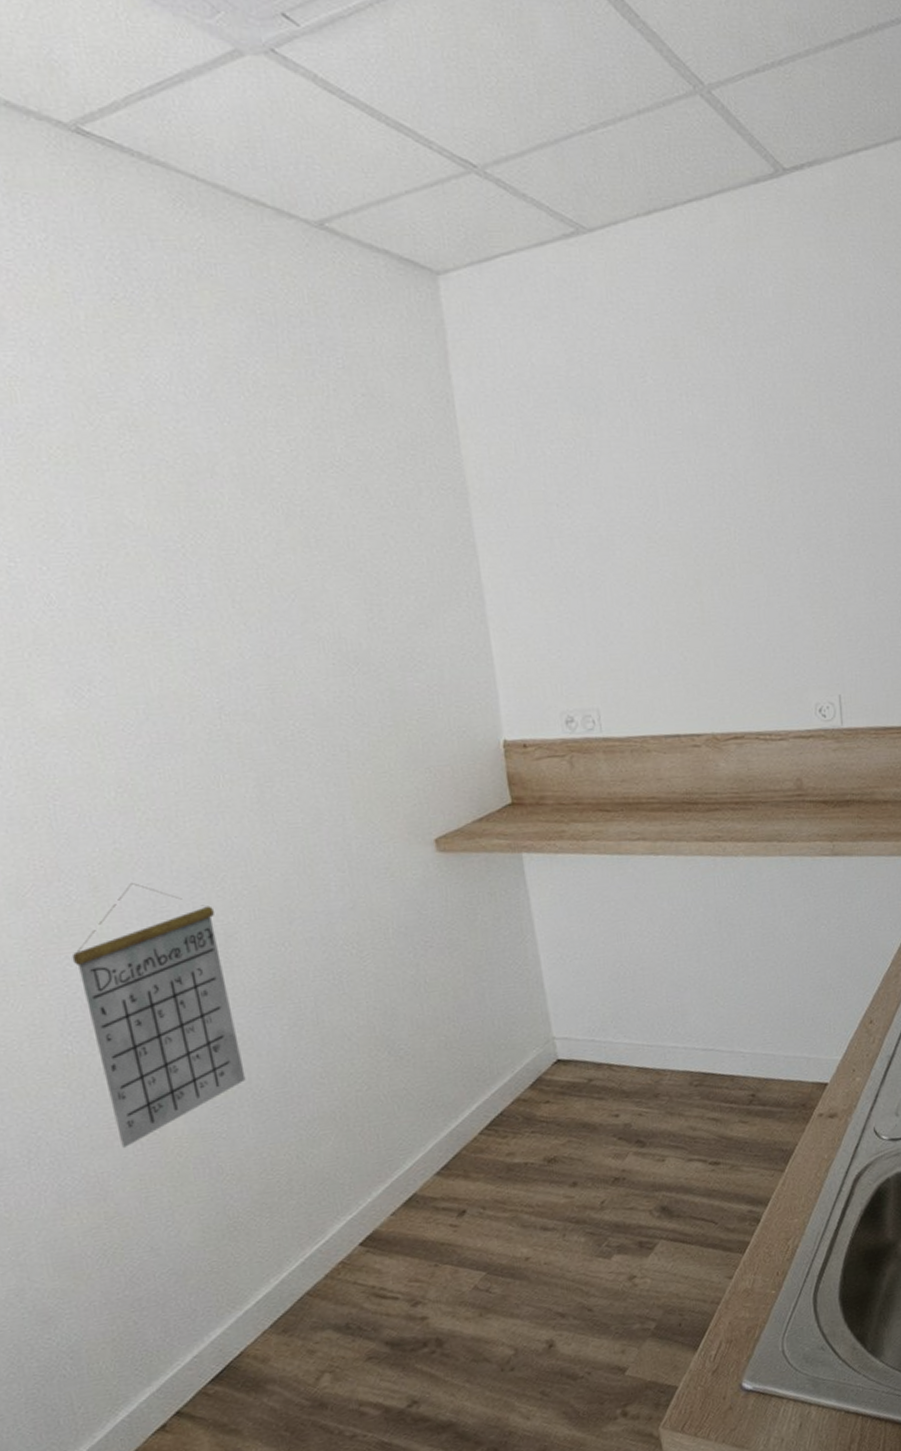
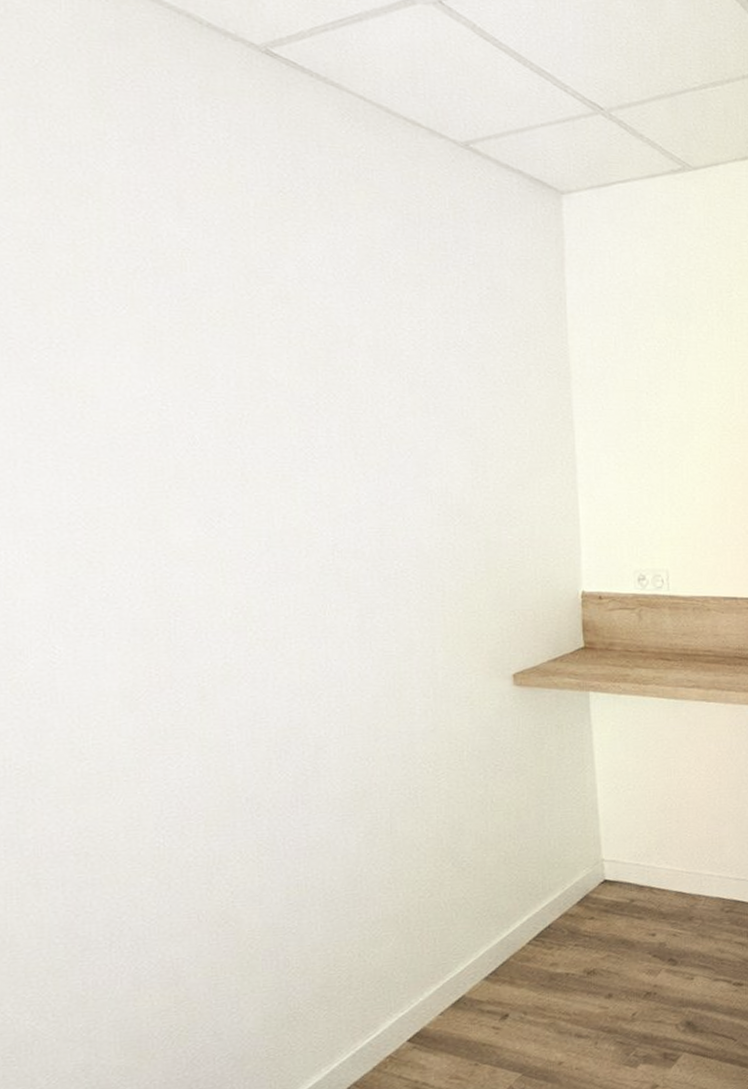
calendar: present [72,883,246,1149] -> none [174,695,320,938]

